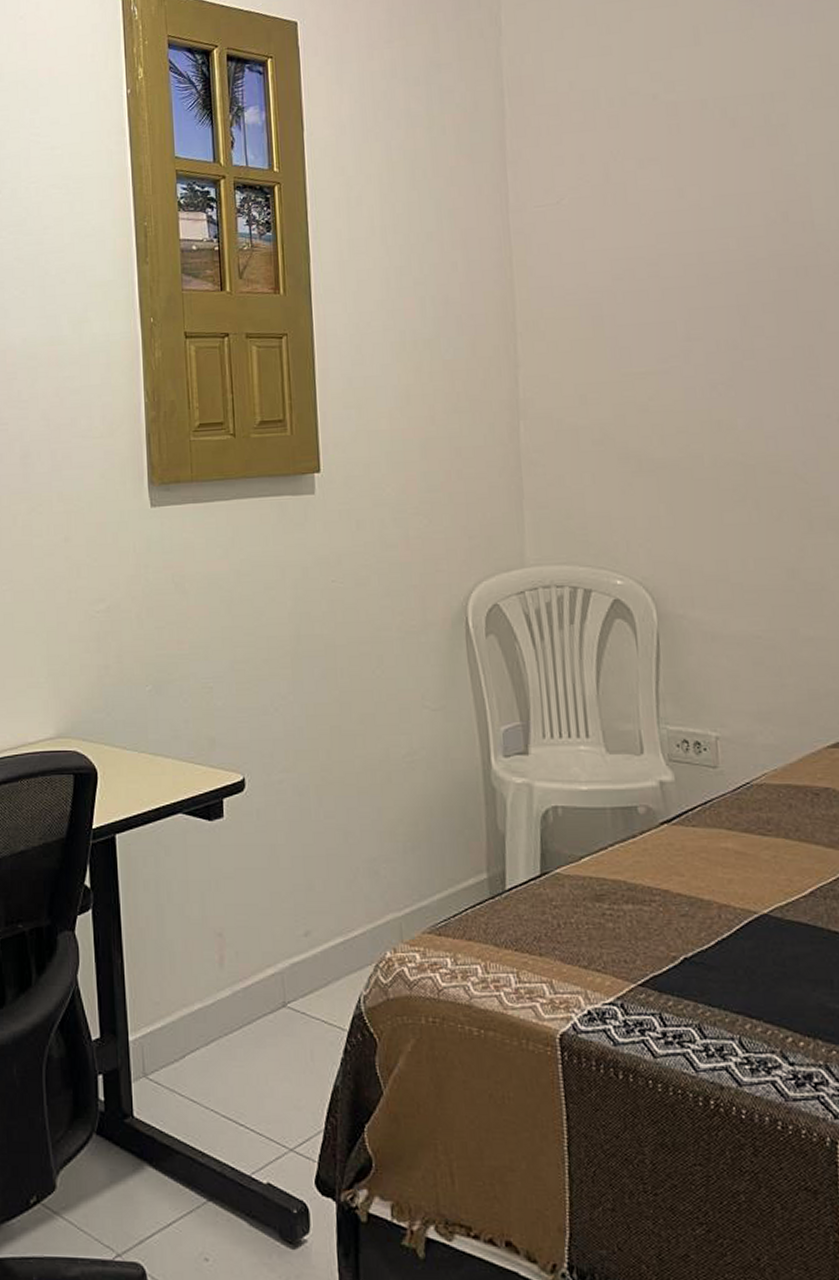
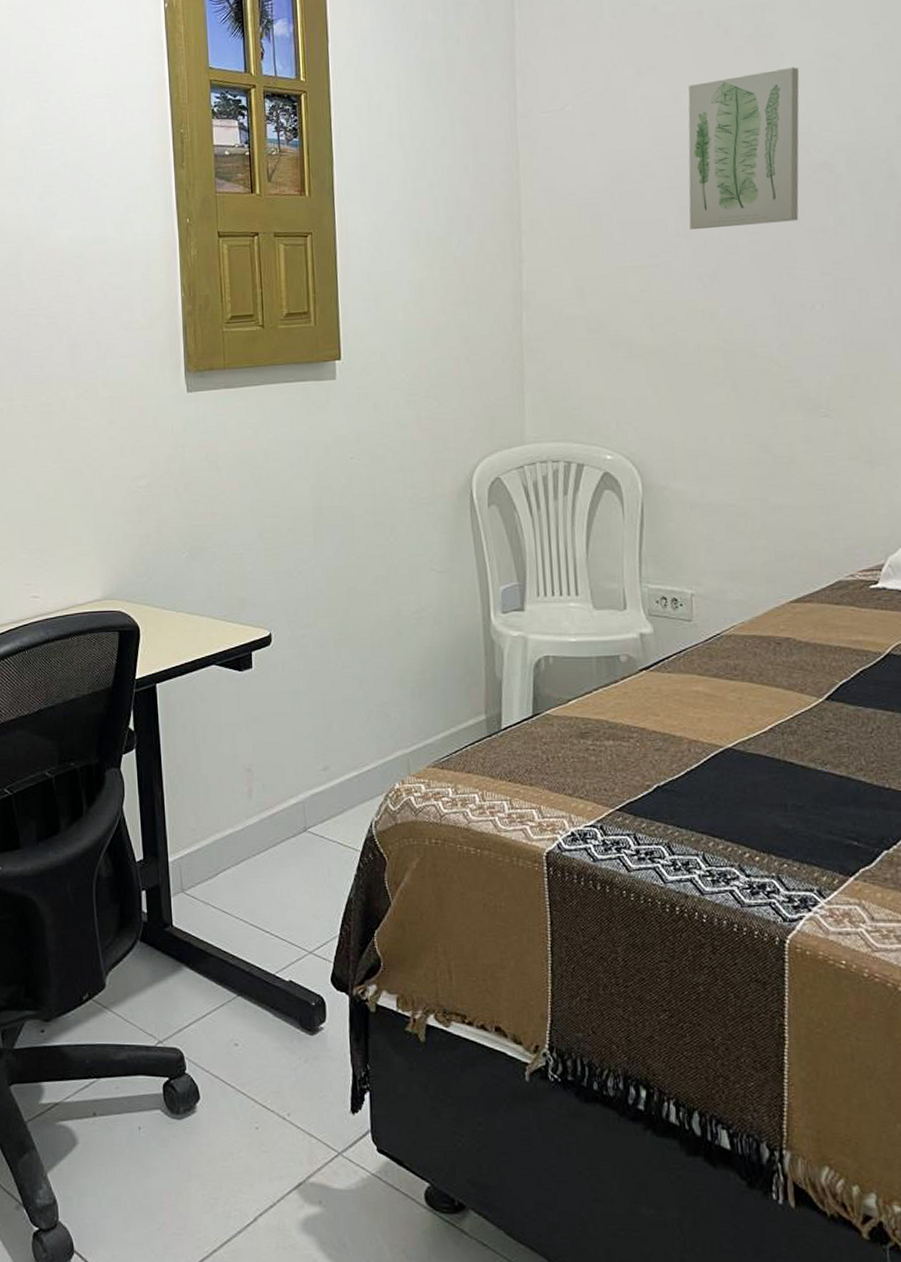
wall art: none [694,159,821,334] -> present [688,67,800,230]

